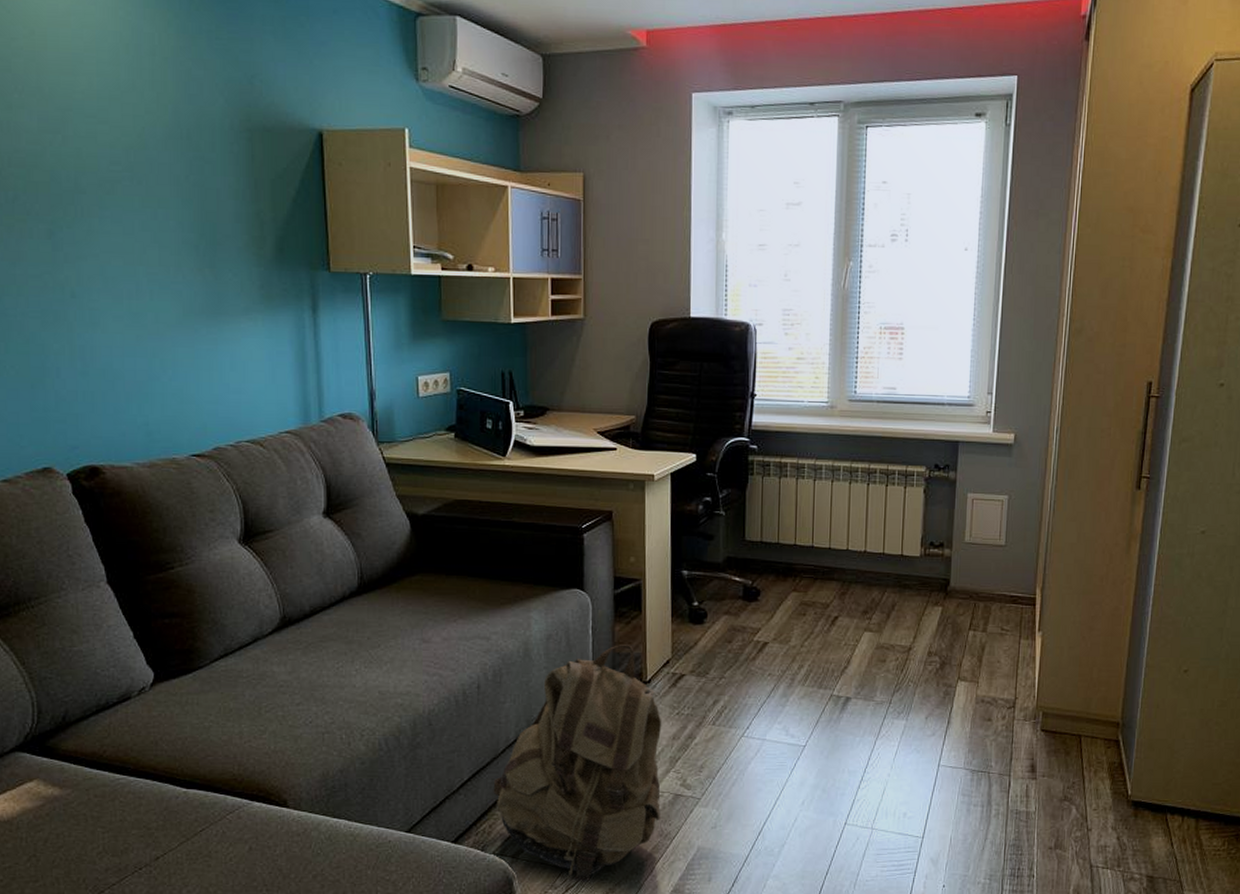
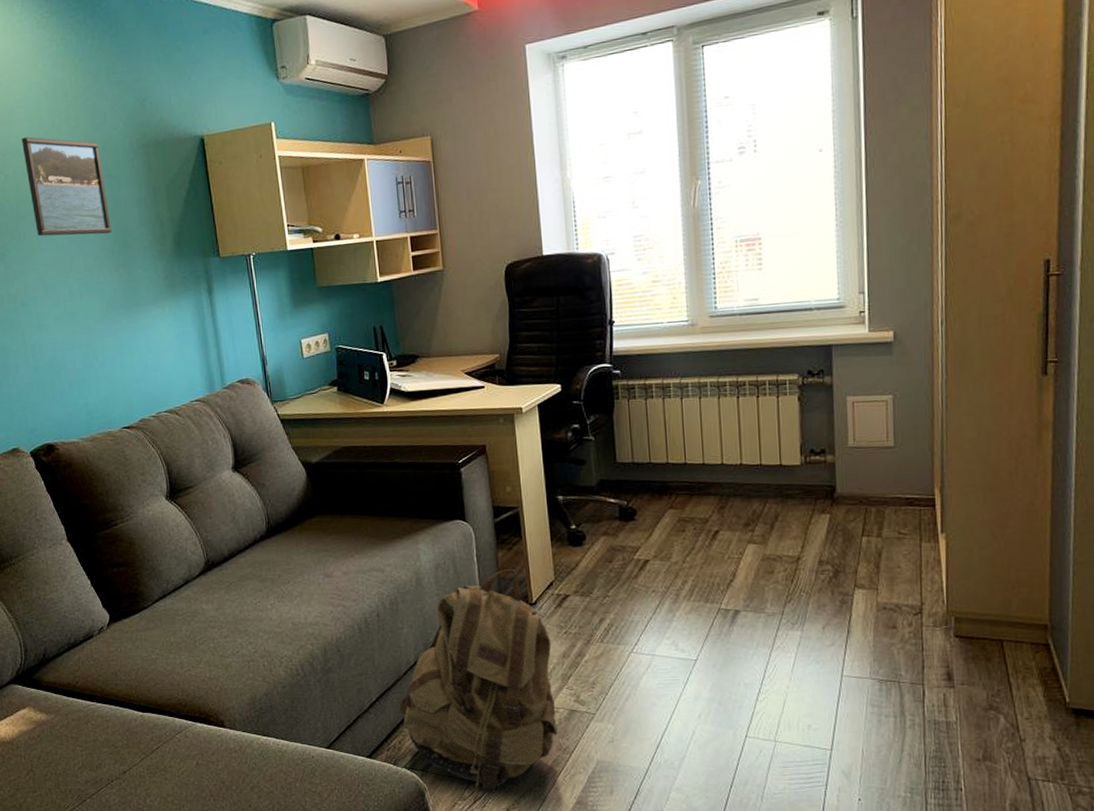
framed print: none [89,95,198,226] -> present [21,137,112,237]

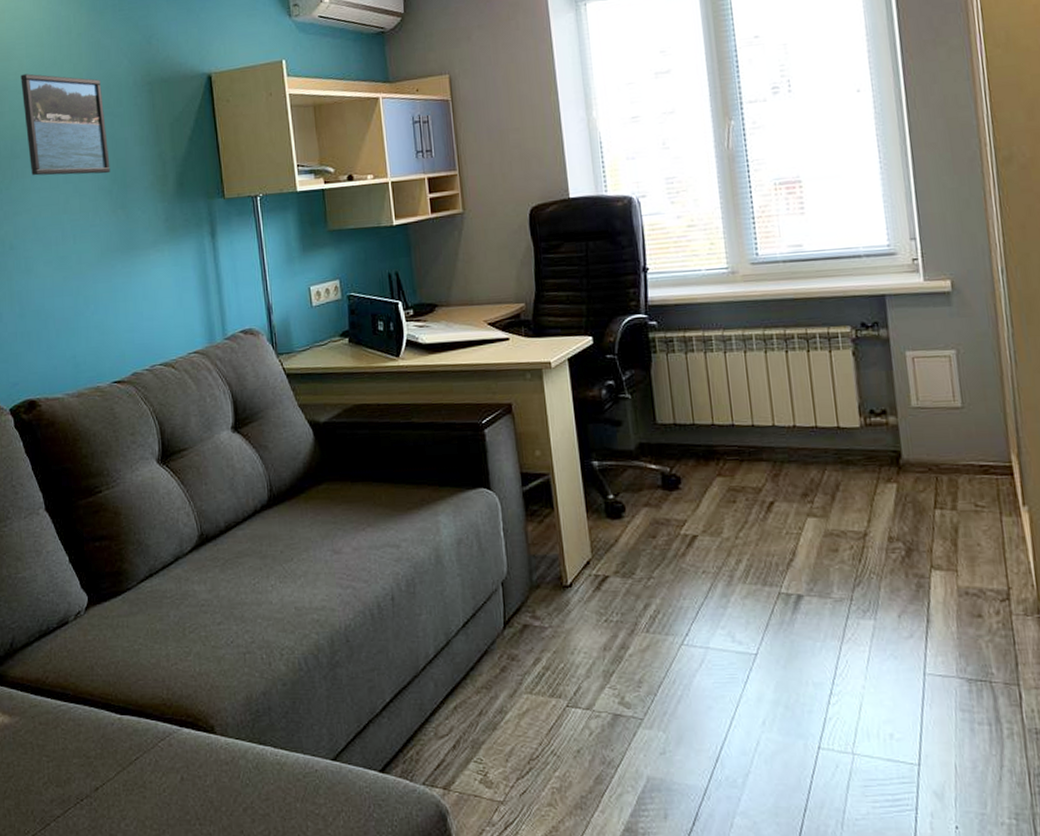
backpack: present [399,569,558,794] -> none [416,546,601,819]

